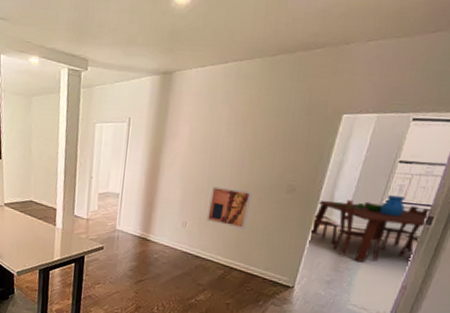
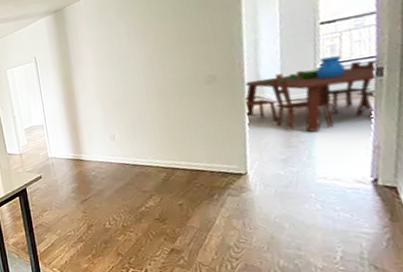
wall art: present [206,186,252,229] -> none [129,91,175,130]

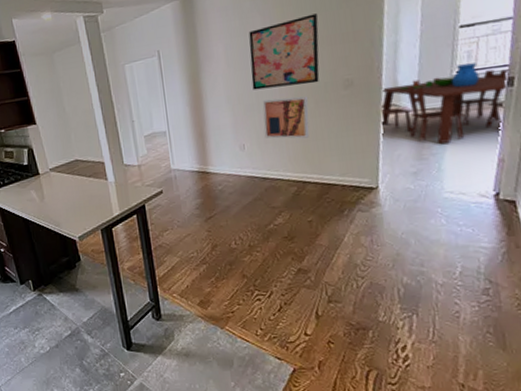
wall art: none [114,19,183,88] -> present [248,13,320,90]
wall art: none [129,91,175,130] -> present [262,96,309,139]

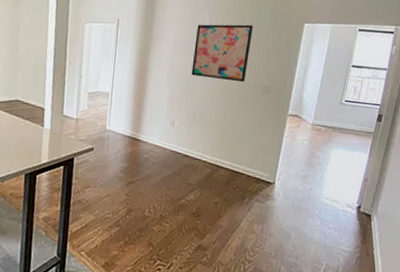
wall art: present [262,96,309,139] -> none [193,86,233,128]
dining table: present [379,63,511,144] -> none [286,96,381,157]

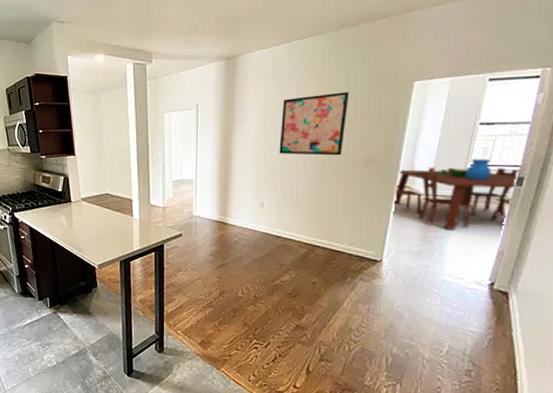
dining table: none [286,96,381,157] -> present [394,159,521,229]

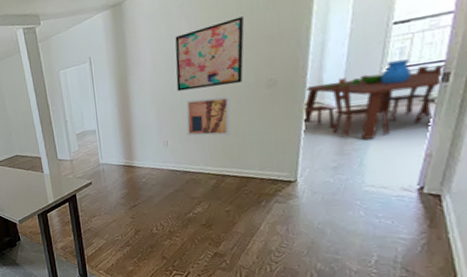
wall art: none [284,165,328,205] -> present [186,96,231,136]

